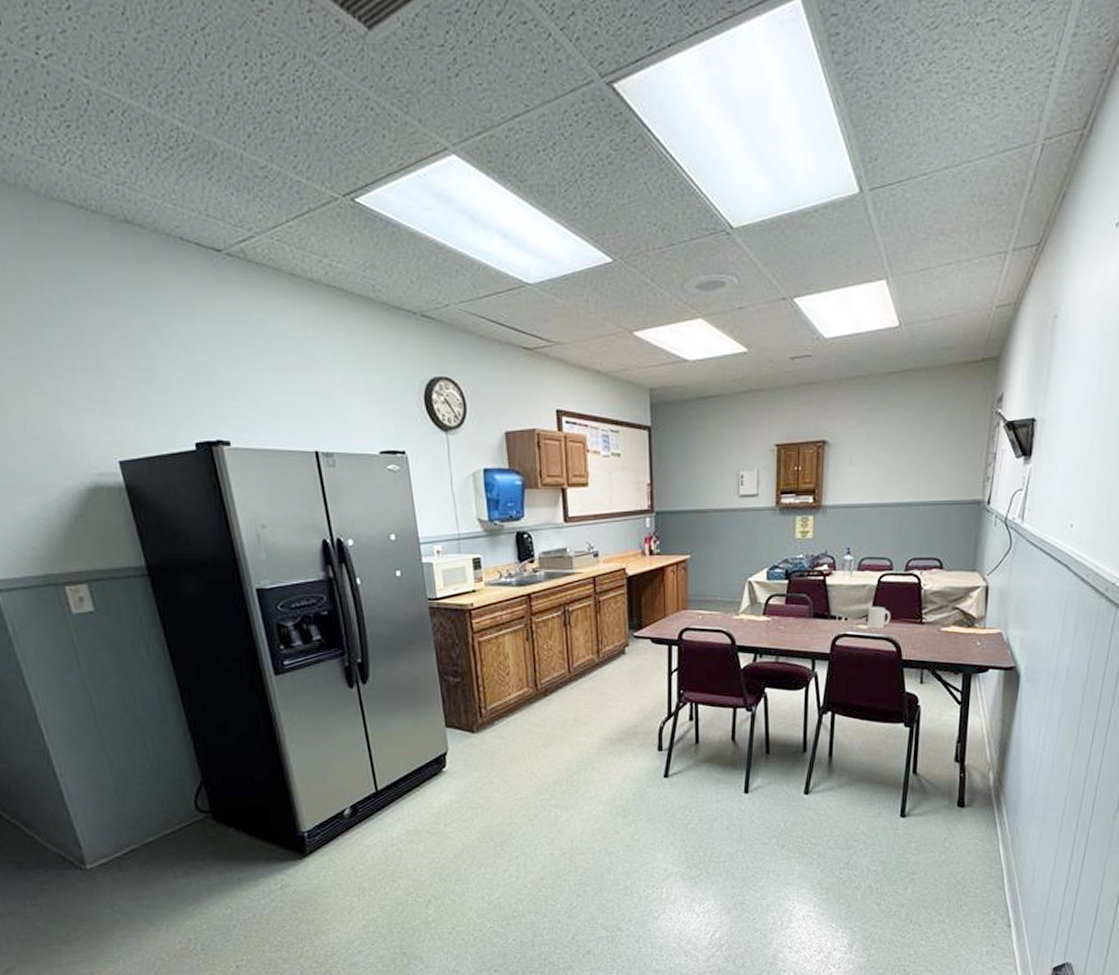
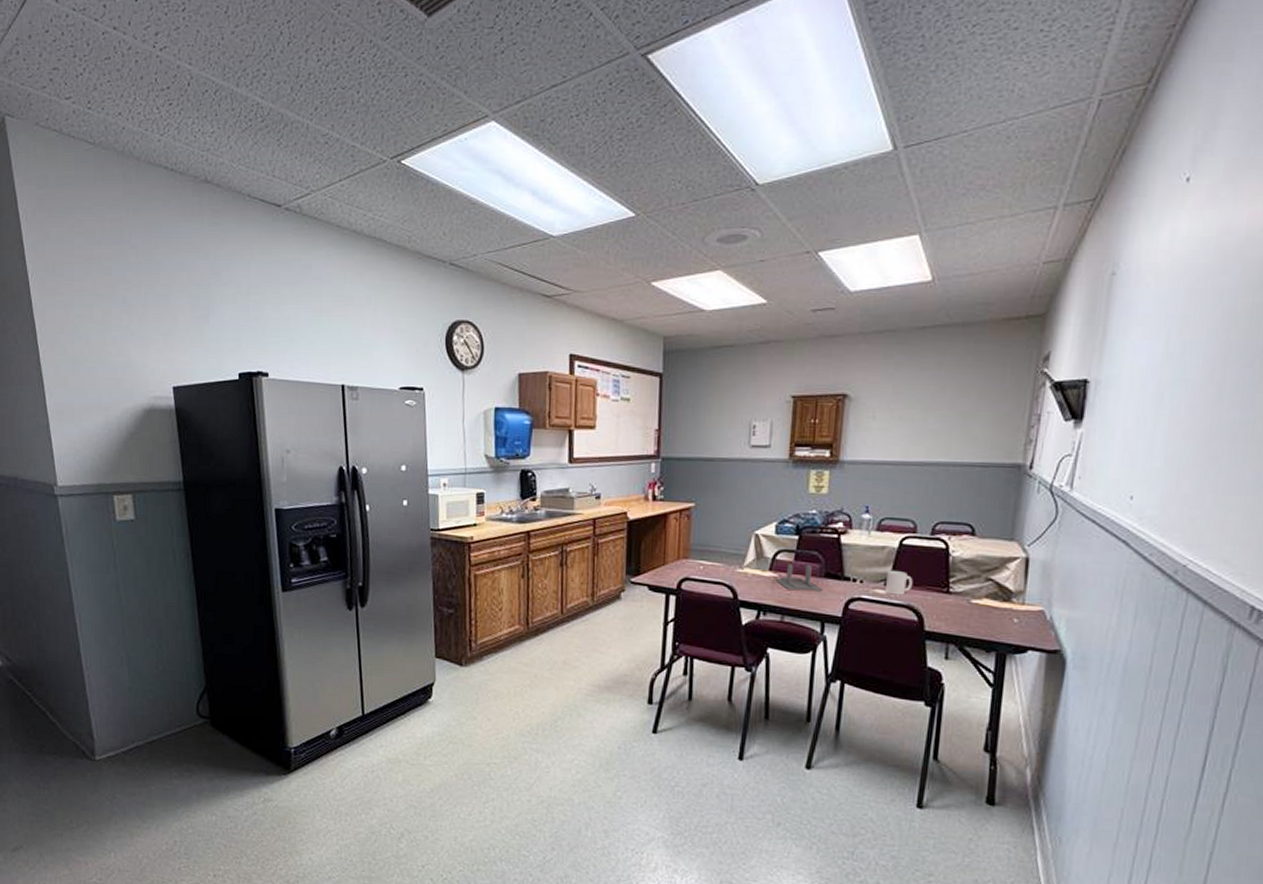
napkin holder: none [768,606,812,632] -> present [774,564,822,592]

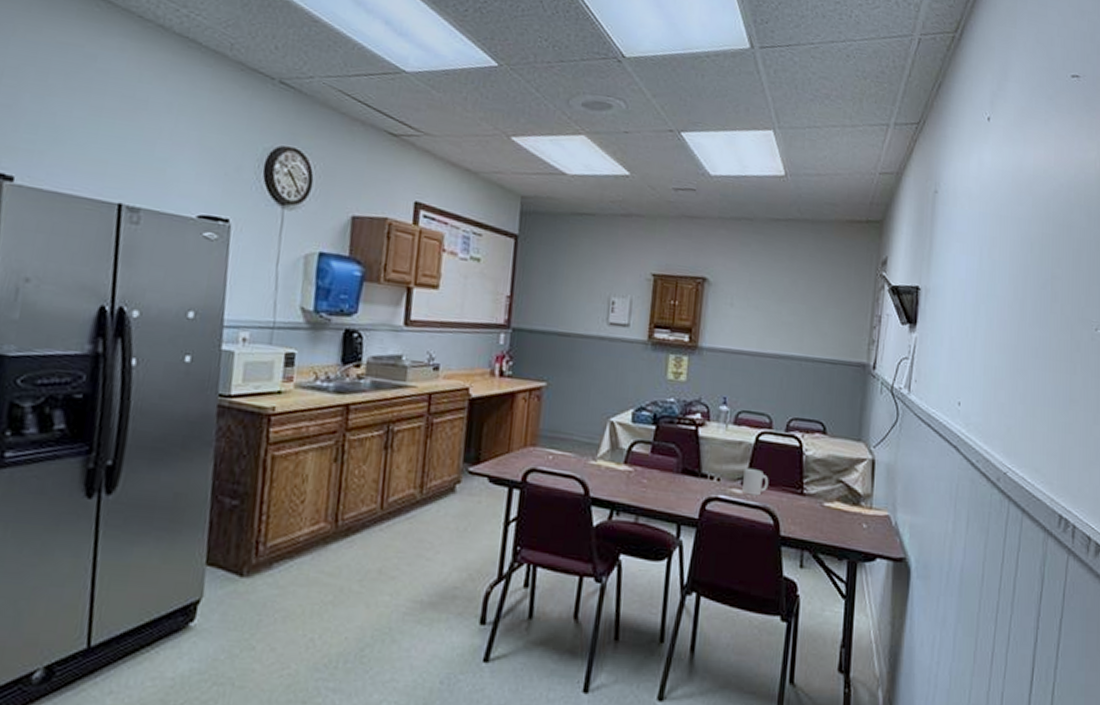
napkin holder: present [774,564,822,592] -> none [629,457,679,490]

